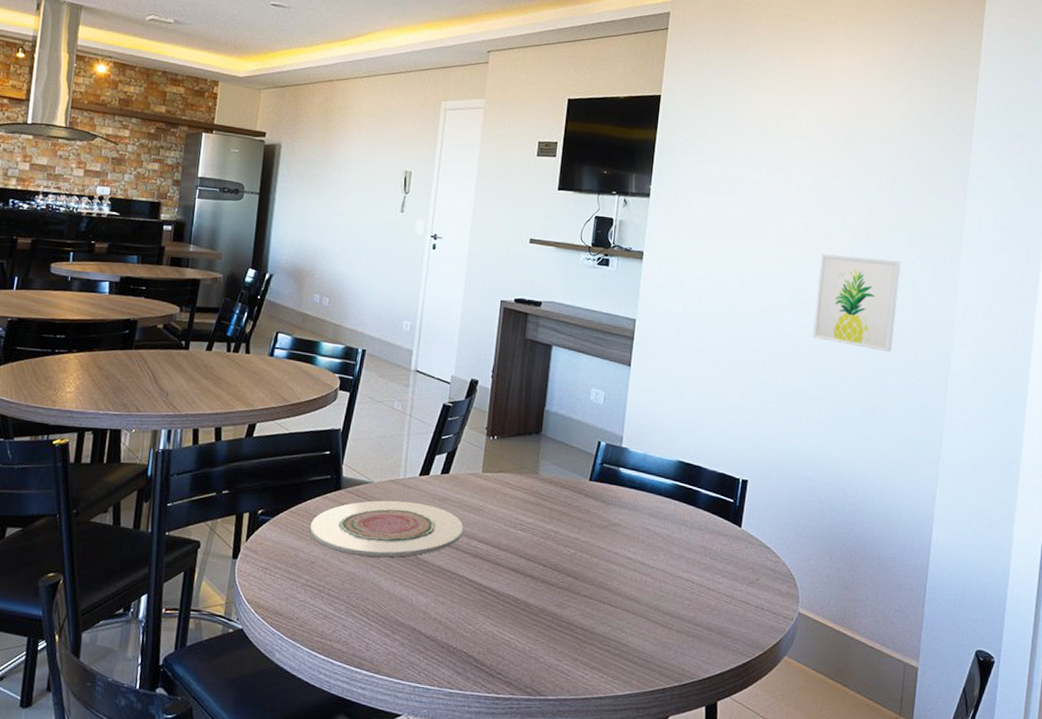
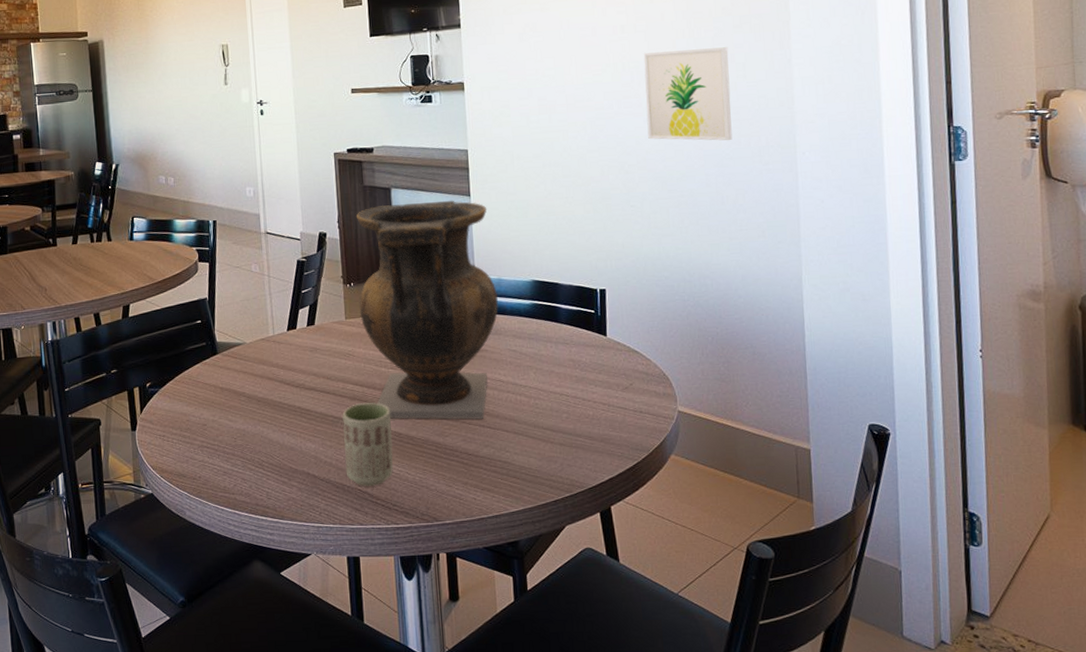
plate: present [309,500,464,558] -> none [195,356,338,413]
cup: none [454,561,511,651] -> present [342,402,394,487]
vase: none [498,361,645,595] -> present [357,200,498,420]

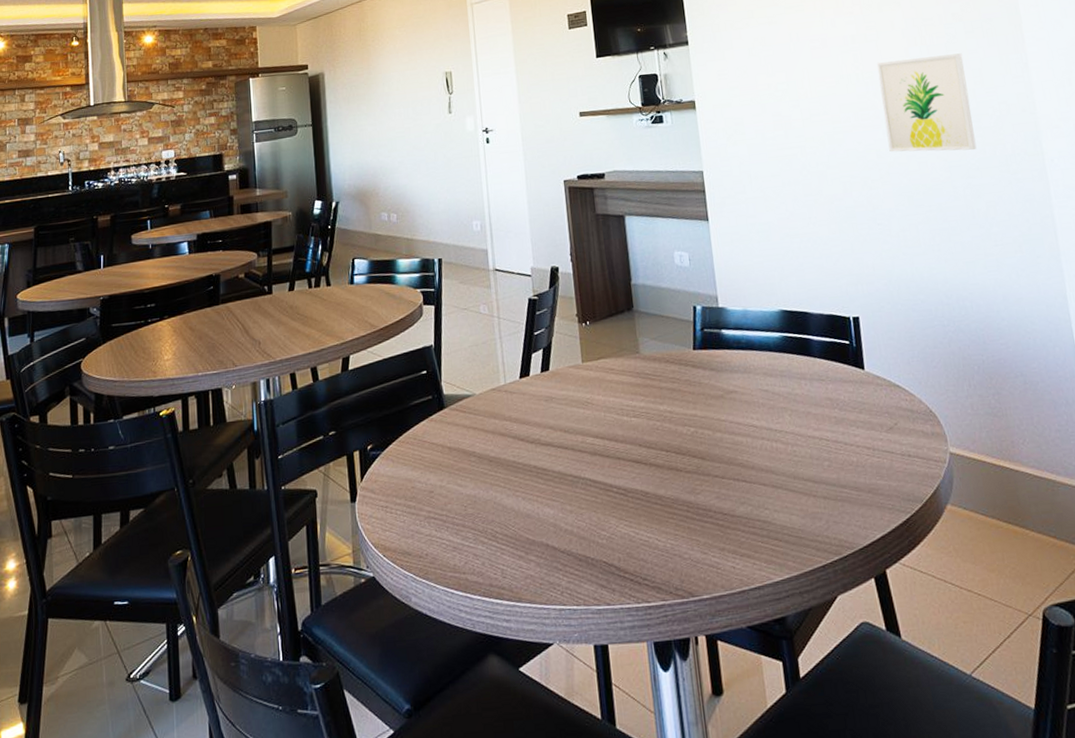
cup: present [342,402,394,487] -> none [582,457,642,559]
vase: present [357,200,498,420] -> none [590,225,746,477]

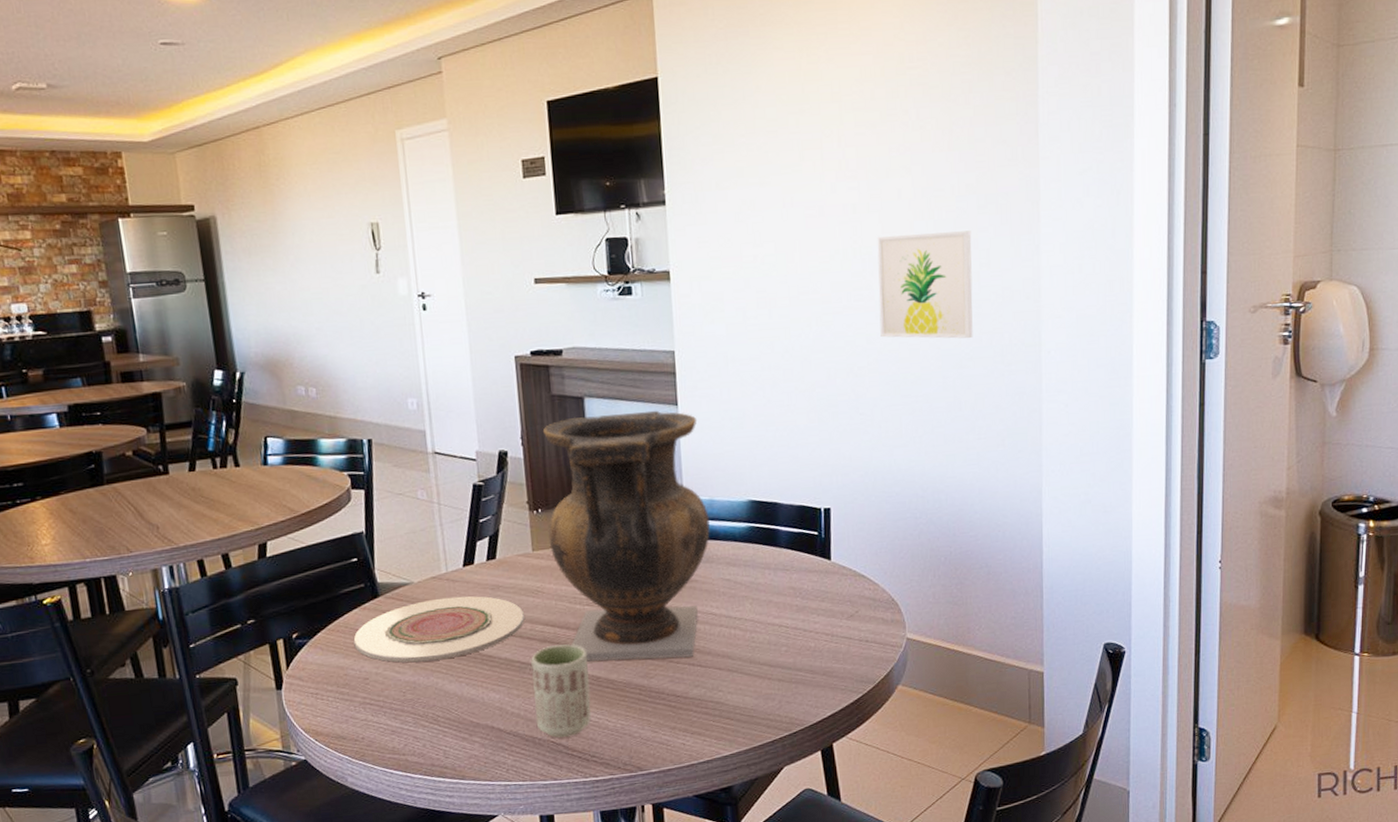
plate: none [421,407,577,476] -> present [353,596,525,663]
cup: none [582,457,642,559] -> present [531,644,592,739]
vase: none [590,225,746,477] -> present [544,410,710,662]

